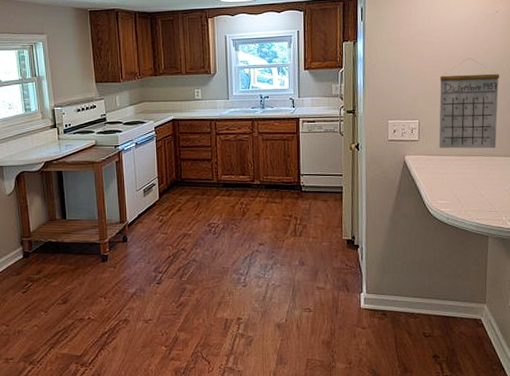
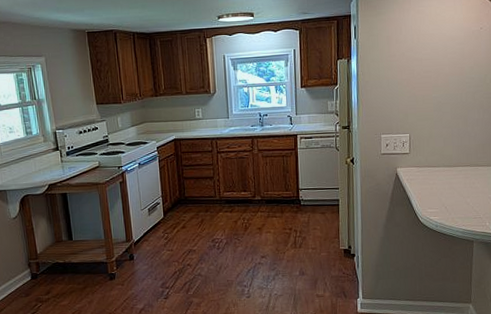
calendar: present [439,57,500,149] -> none [428,73,484,161]

